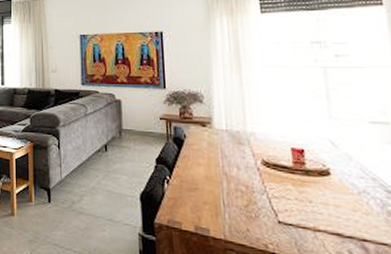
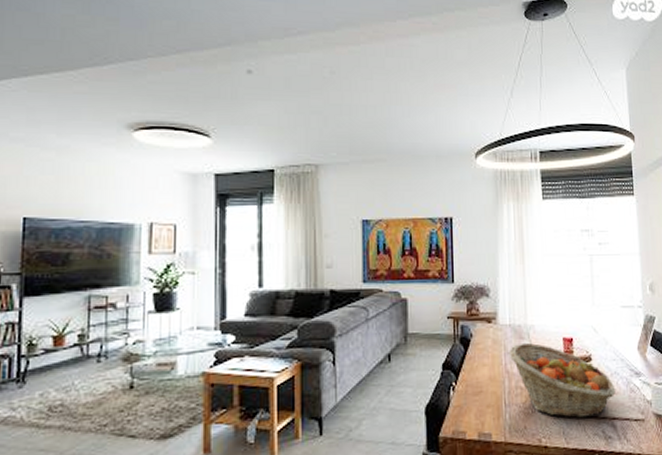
fruit basket: none [227,148,366,234] -> present [510,342,616,418]

